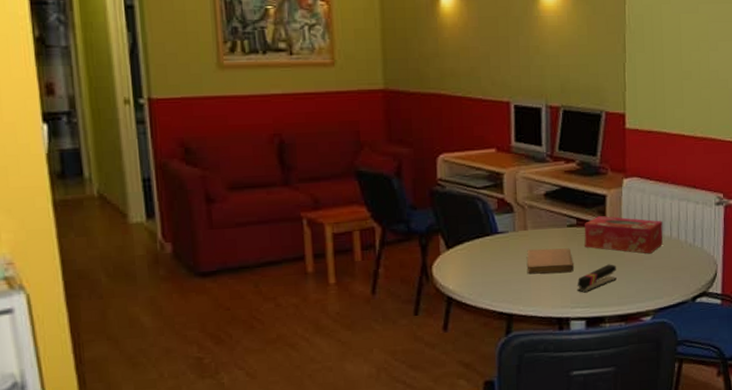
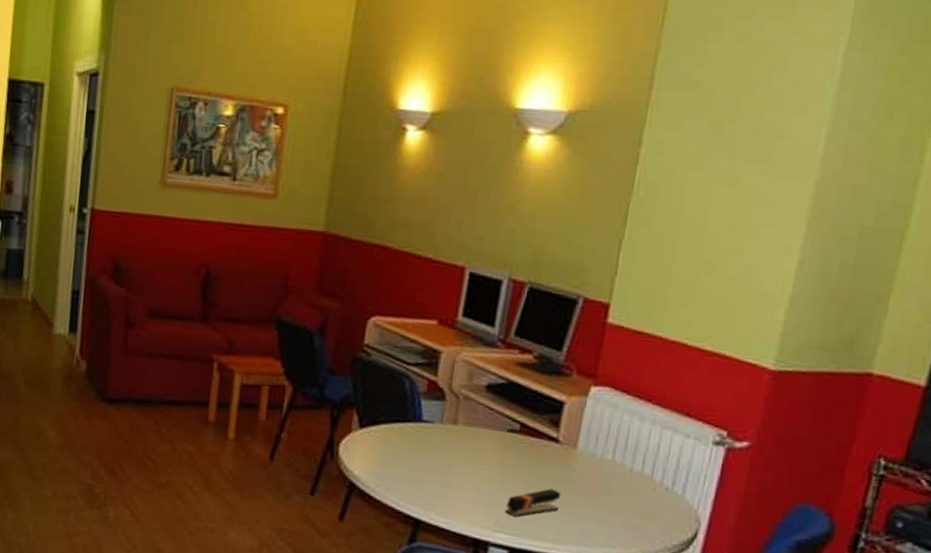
notebook: present [527,248,575,275] -> none [447,448,507,488]
tissue box: present [584,215,663,254] -> none [524,425,635,489]

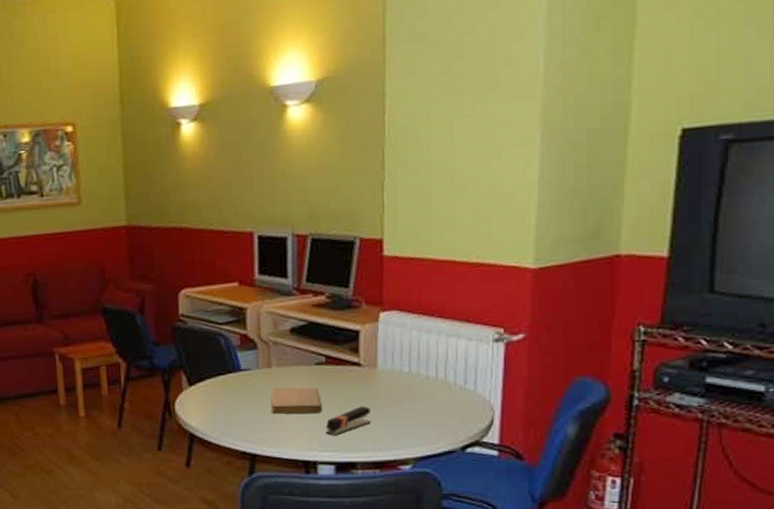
notebook: none [447,448,507,488] -> present [271,387,323,414]

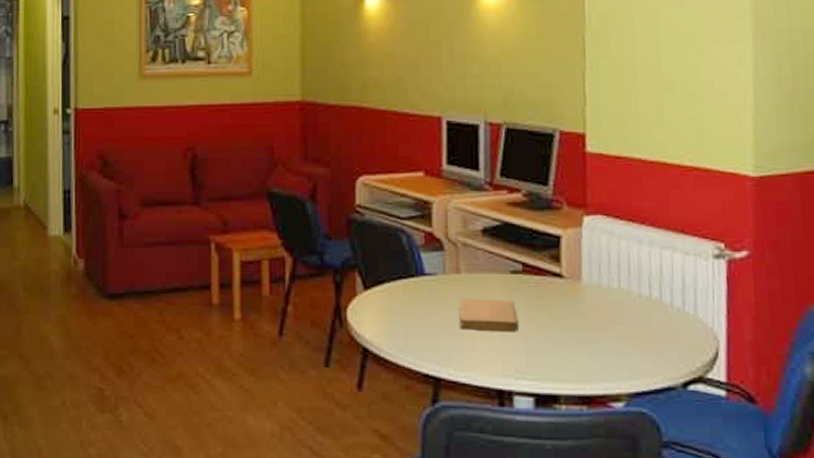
stapler: present [325,406,371,436] -> none [522,326,575,361]

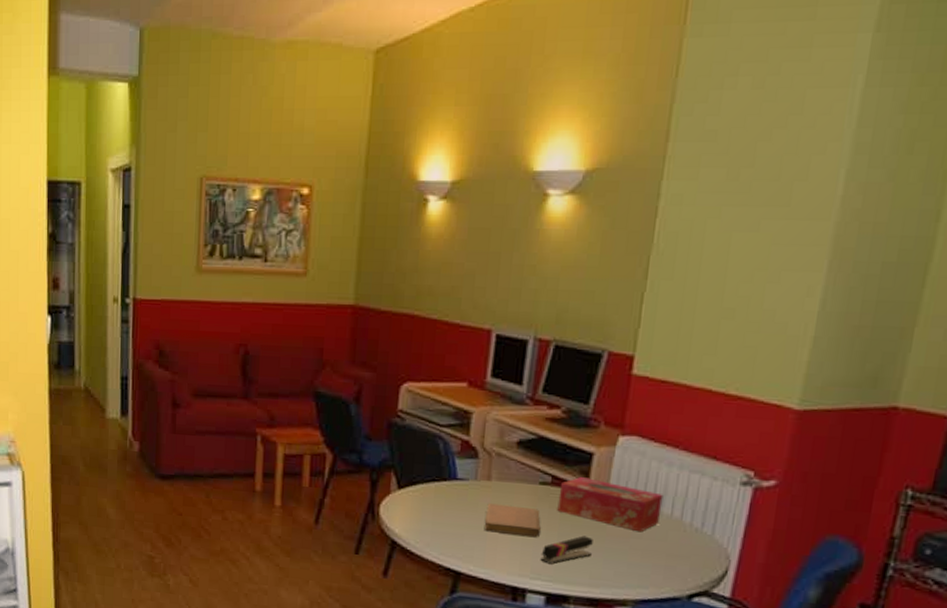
stapler: none [522,326,575,361] -> present [540,535,593,564]
tissue box: none [532,261,640,317] -> present [557,476,664,533]

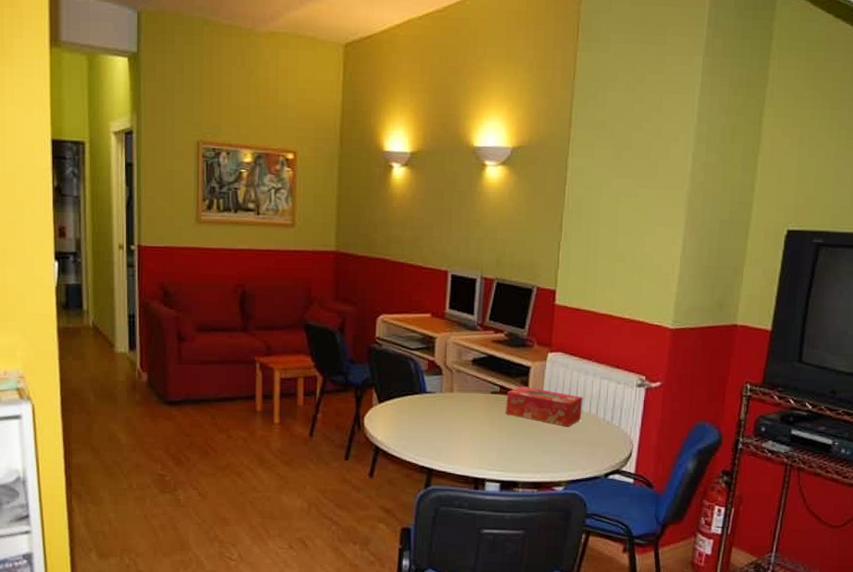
notebook: present [483,503,542,538] -> none [449,411,494,437]
stapler: present [540,535,593,564] -> none [494,432,534,457]

